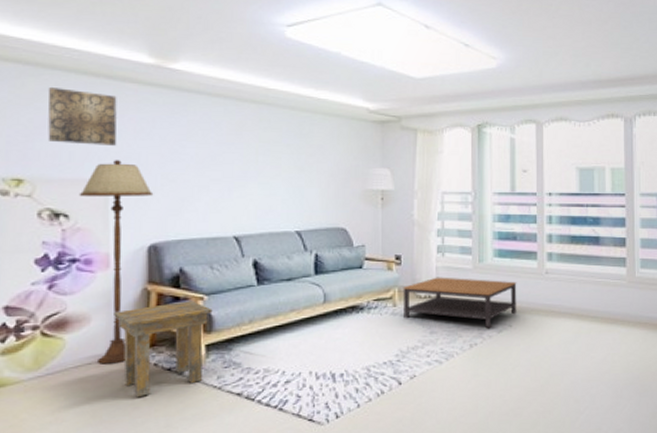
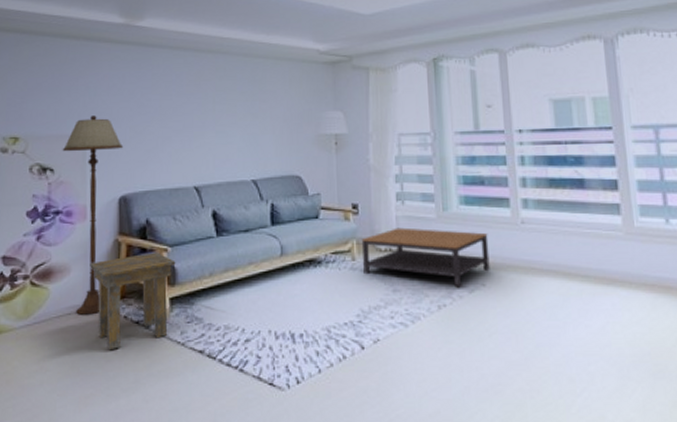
wall art: present [48,87,117,146] -> none [38,52,94,103]

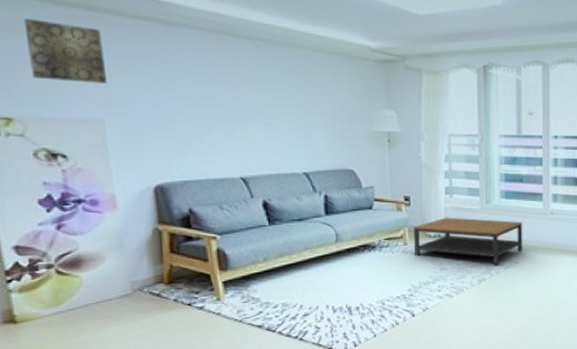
wall art: none [38,52,94,103] -> present [23,19,108,83]
floor lamp: present [62,116,124,315] -> none [74,99,154,300]
side table: present [90,252,176,349] -> none [127,240,227,330]

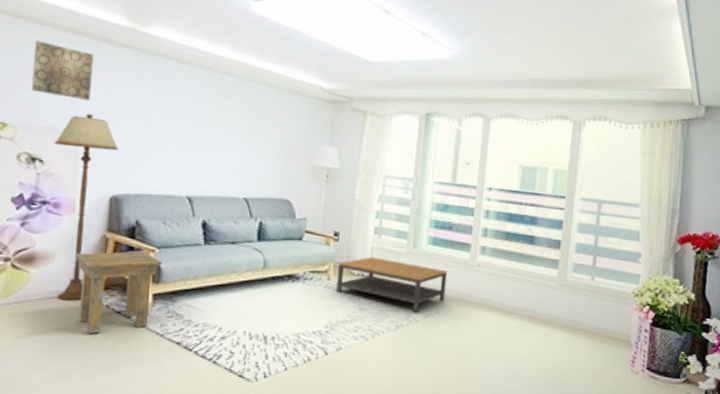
floor lamp: none [74,99,154,300] -> present [53,114,119,301]
side table: none [127,240,227,330] -> present [75,251,162,334]

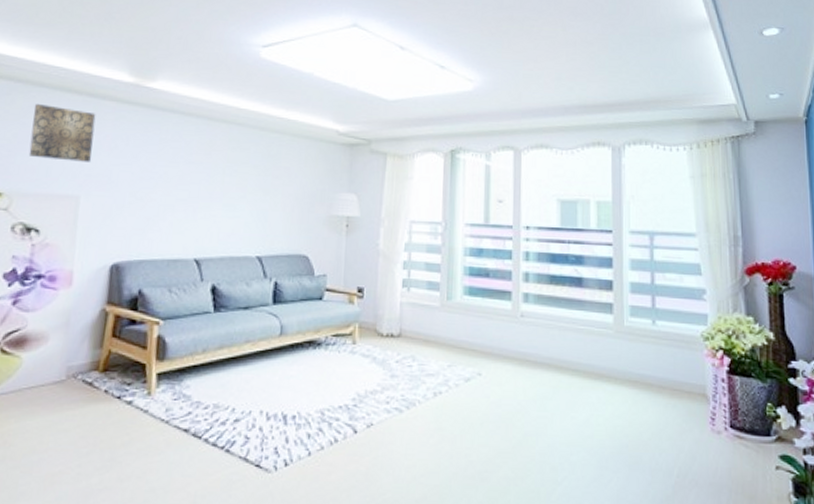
floor lamp: present [53,114,119,301] -> none [50,176,121,387]
side table: present [75,251,162,334] -> none [71,325,167,425]
coffee table: present [336,257,448,313] -> none [363,314,488,376]

